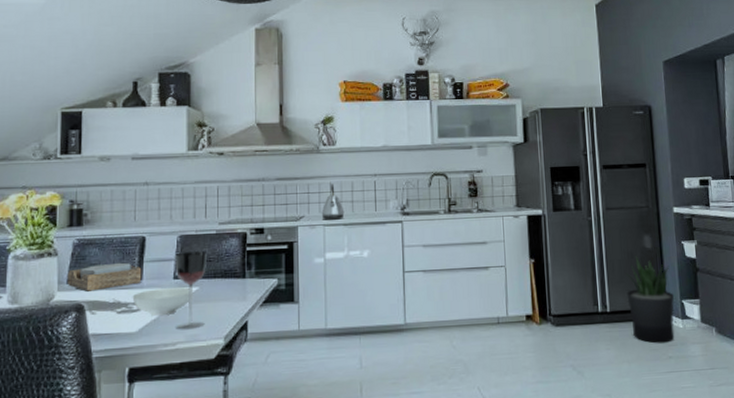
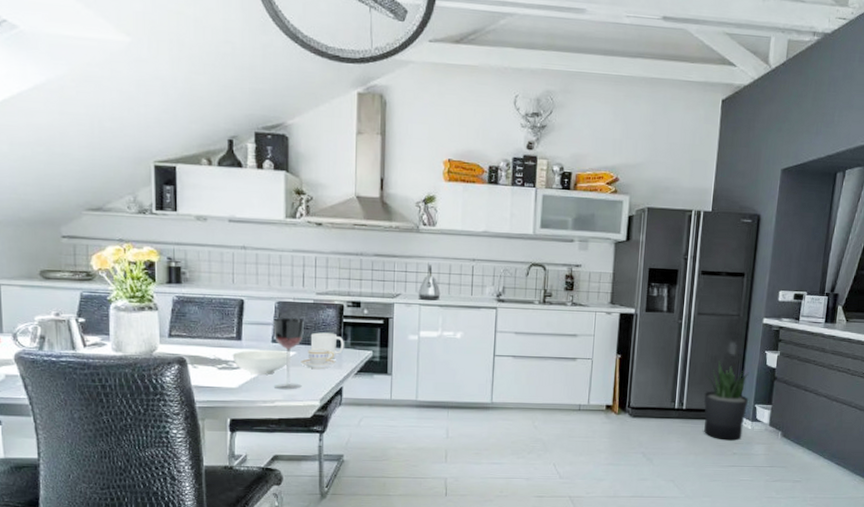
napkin holder: present [68,263,142,292] -> none [169,322,241,347]
teacup: none [204,281,240,305] -> present [301,348,336,370]
mug: none [213,263,248,293] -> present [310,332,344,360]

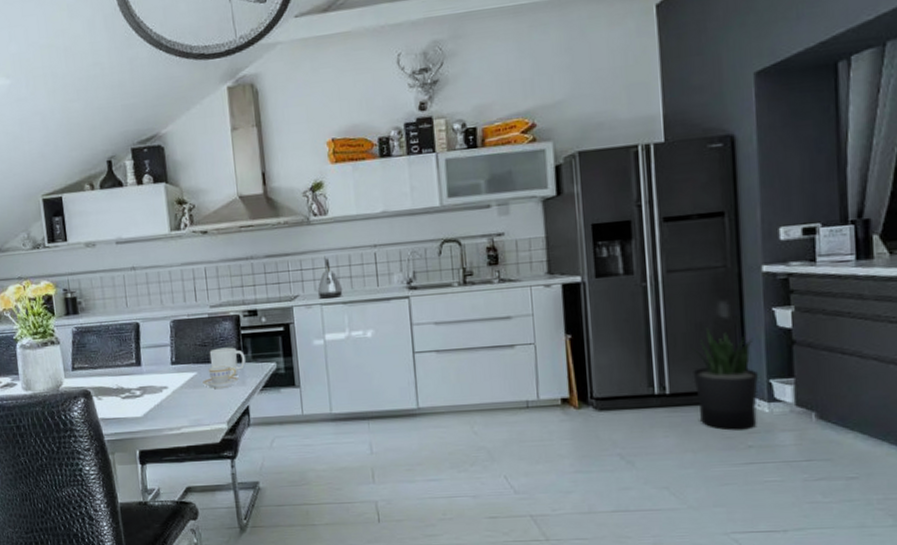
bowl: present [232,349,290,375] -> none [133,372,191,401]
wineglass: present [273,318,305,390] -> none [170,336,207,415]

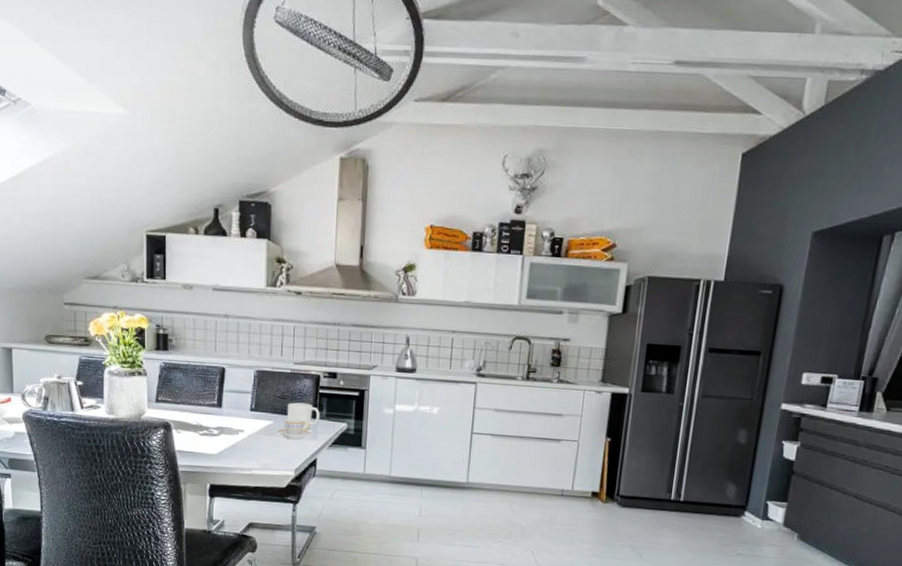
planter: present [691,326,759,431] -> none [704,448,762,540]

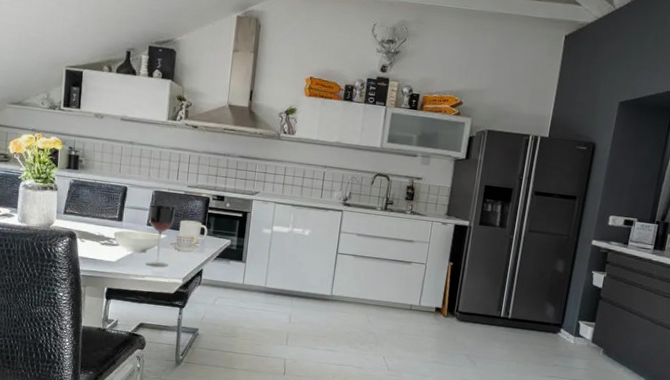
bowl: none [213,417,267,443] -> present [113,230,161,253]
wineglass: none [250,386,282,459] -> present [145,204,176,268]
kettle: present [394,336,418,375] -> none [274,168,294,201]

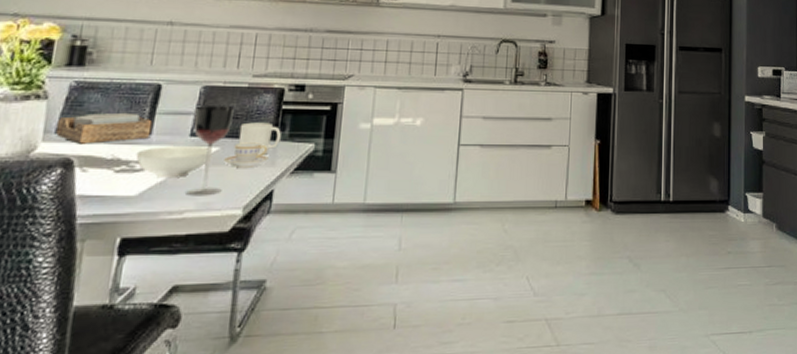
napkin holder: none [64,203,123,225] -> present [56,113,153,144]

